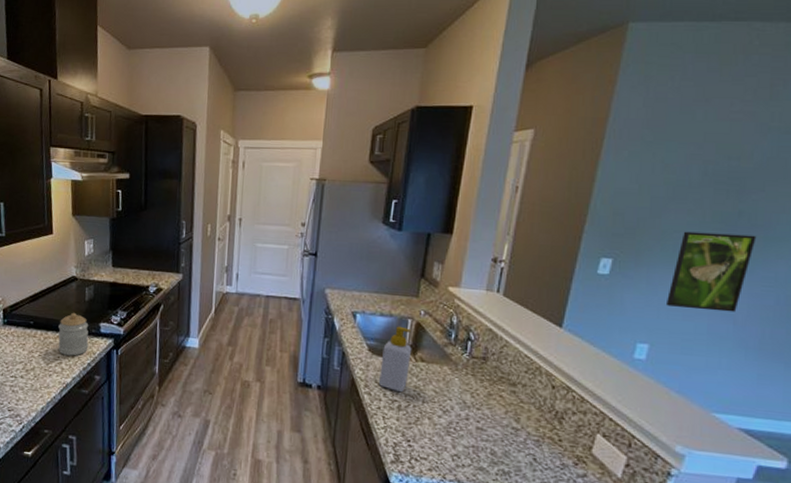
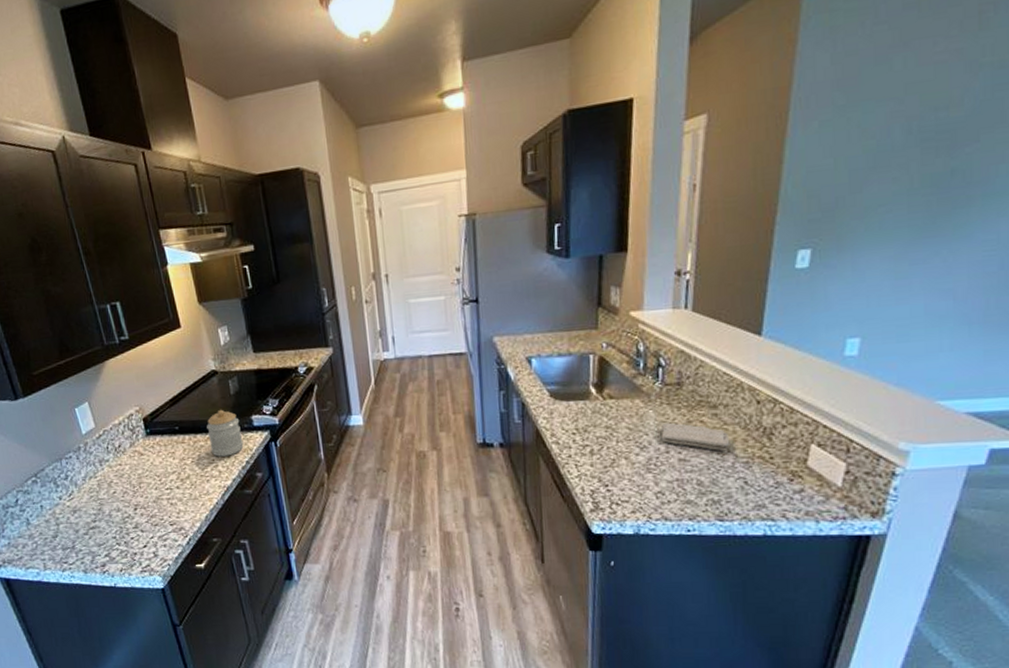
soap bottle: present [379,326,412,393] -> none [565,364,598,436]
washcloth: none [462,392,525,427] -> present [660,422,730,452]
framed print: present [665,231,757,312] -> none [875,194,973,292]

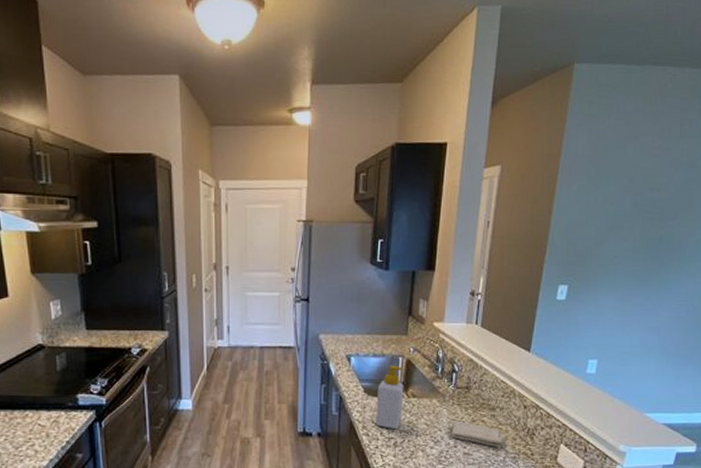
jar: present [206,409,244,457] -> none [26,385,66,436]
soap bottle: none [565,364,598,436] -> present [376,365,404,430]

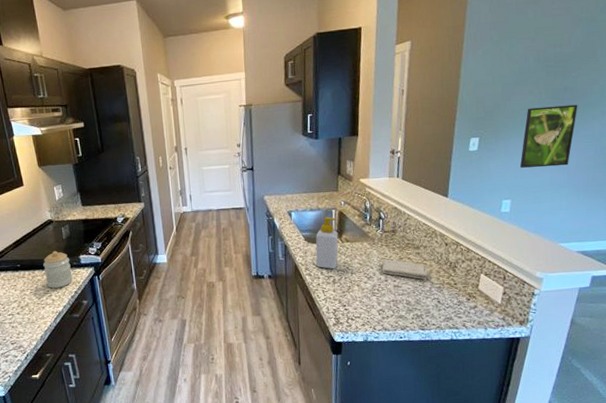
jar: none [26,385,66,436] -> present [43,250,73,288]
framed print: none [609,257,673,325] -> present [519,104,578,168]

